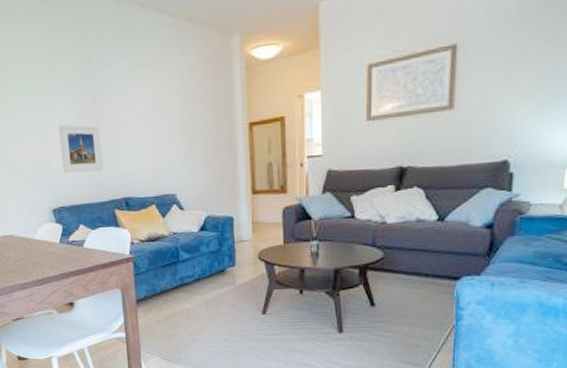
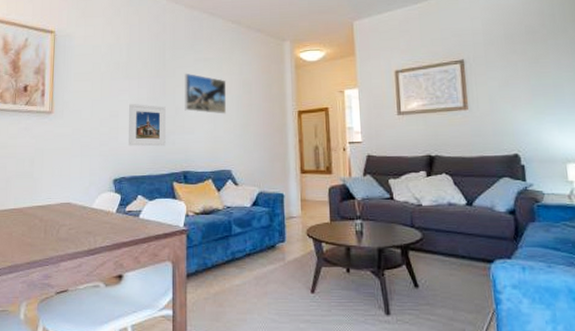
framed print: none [117,85,168,132] -> present [185,74,227,114]

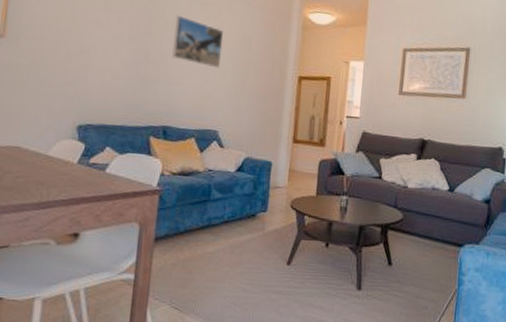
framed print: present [129,103,166,147] -> none [100,39,150,95]

